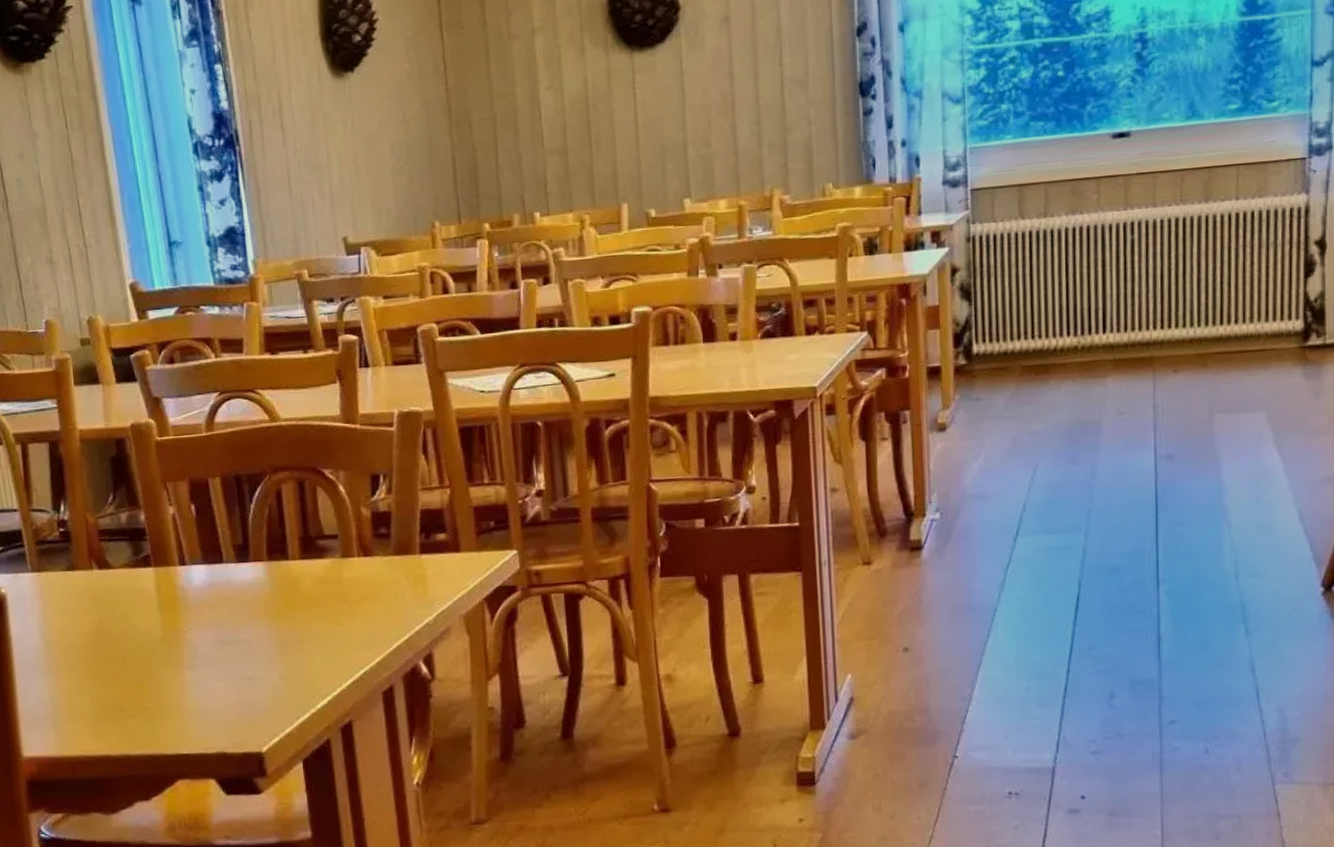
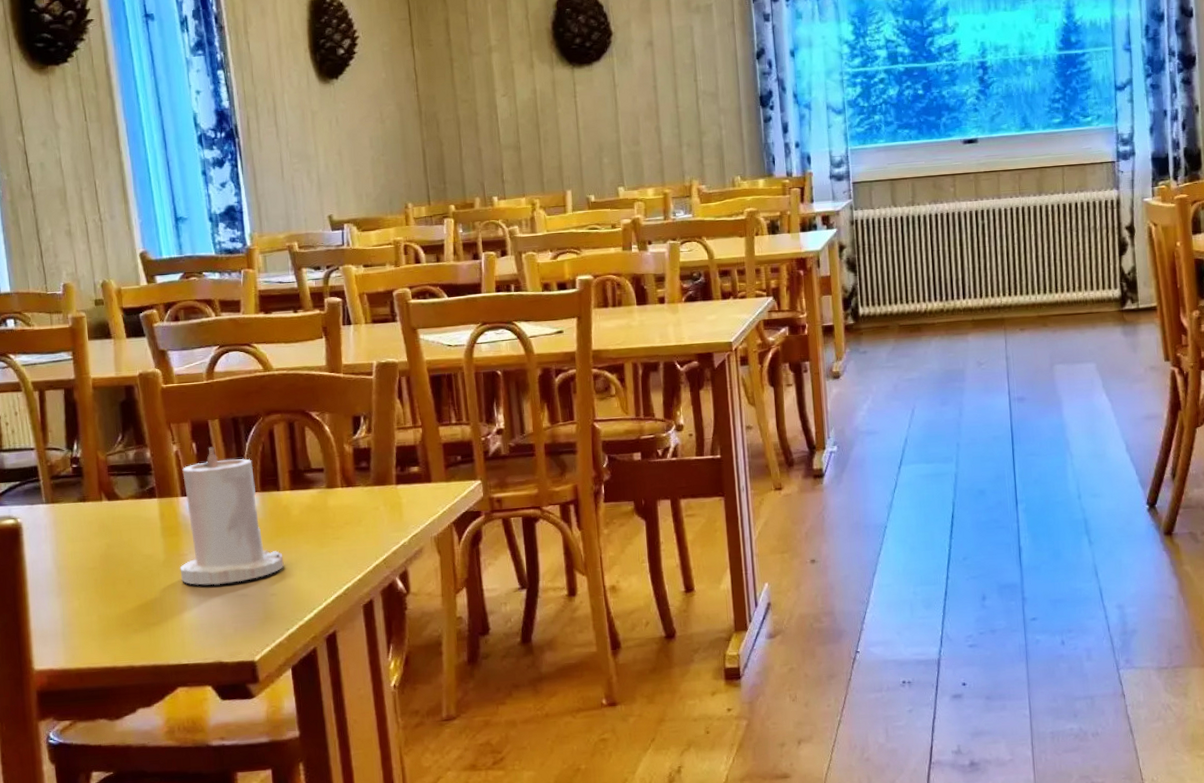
candle: none [178,509,294,667] -> present [180,447,284,586]

